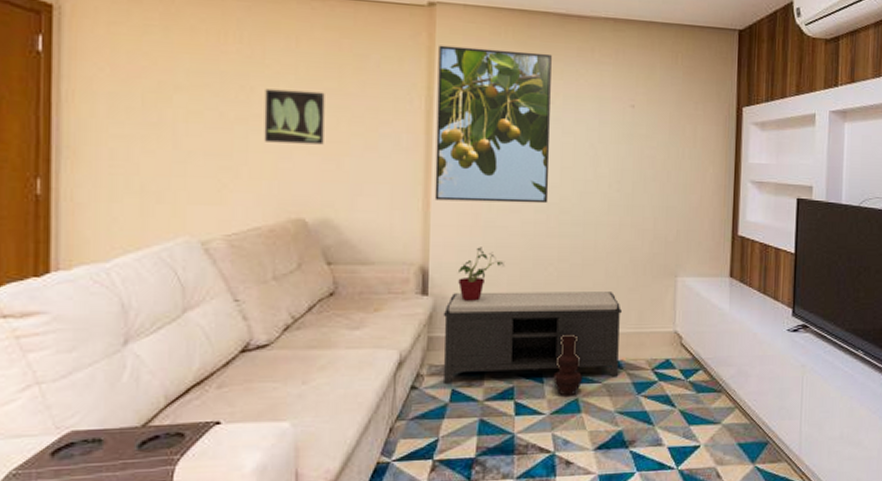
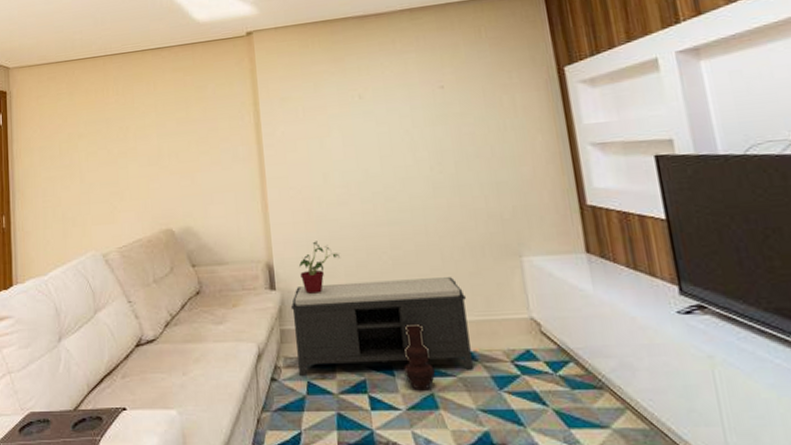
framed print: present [264,88,325,145] -> none [136,122,180,169]
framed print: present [434,45,552,204] -> none [259,54,373,202]

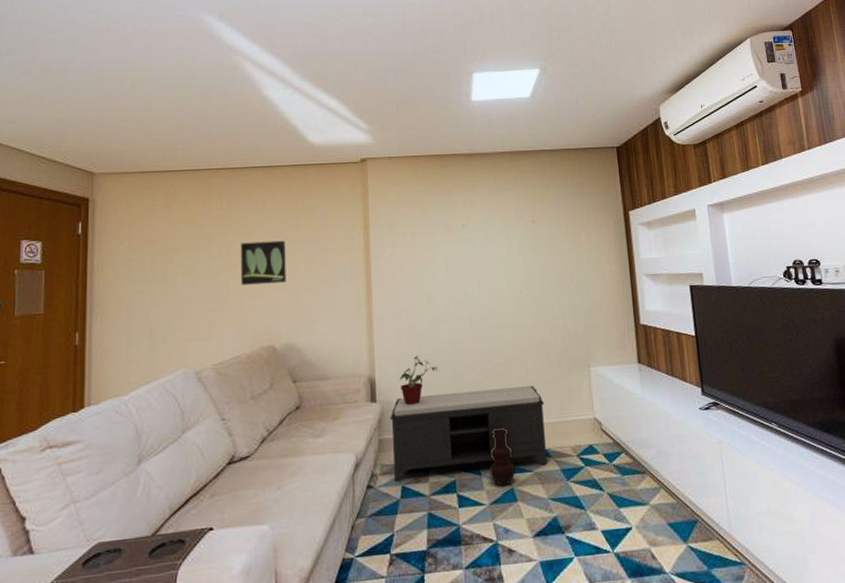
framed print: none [136,122,180,169] -> present [240,240,286,285]

